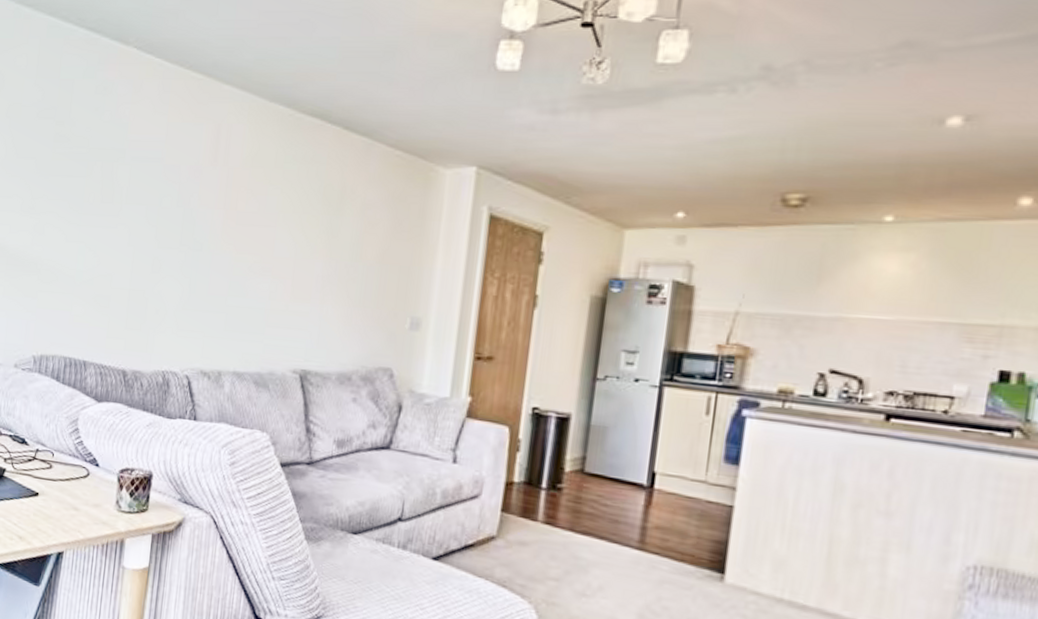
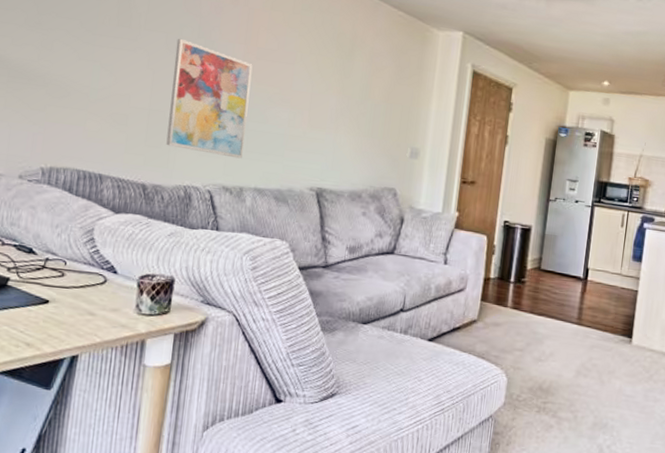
wall art: none [145,210,232,339] -> present [166,39,253,159]

